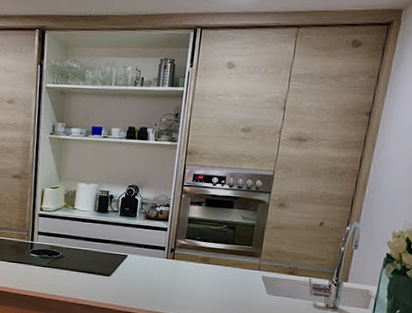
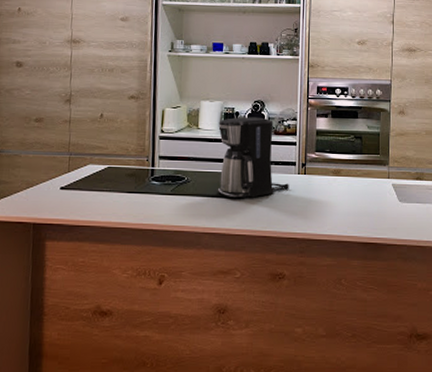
coffee maker: none [88,200,157,277] -> present [217,117,289,199]

